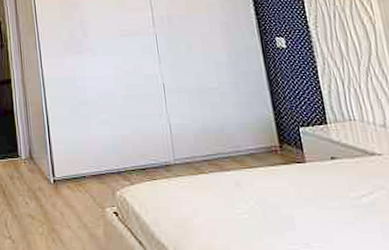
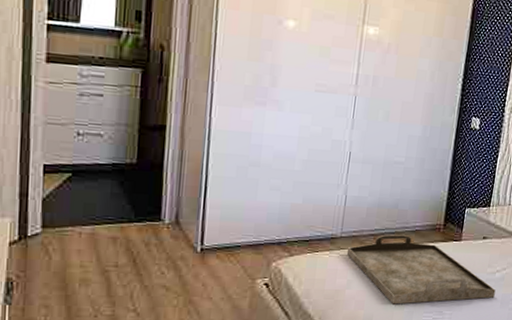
serving tray: none [184,158,371,235] -> present [346,234,496,305]

